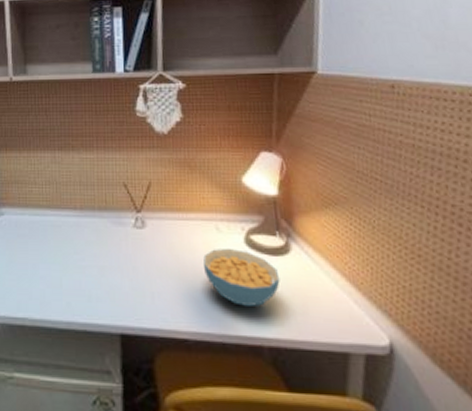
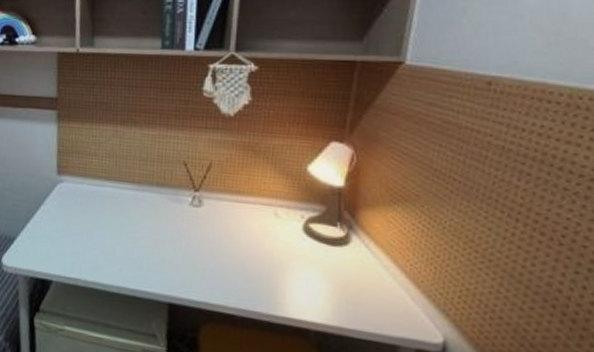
cereal bowl: present [203,248,280,306] -> none [258,233,335,293]

